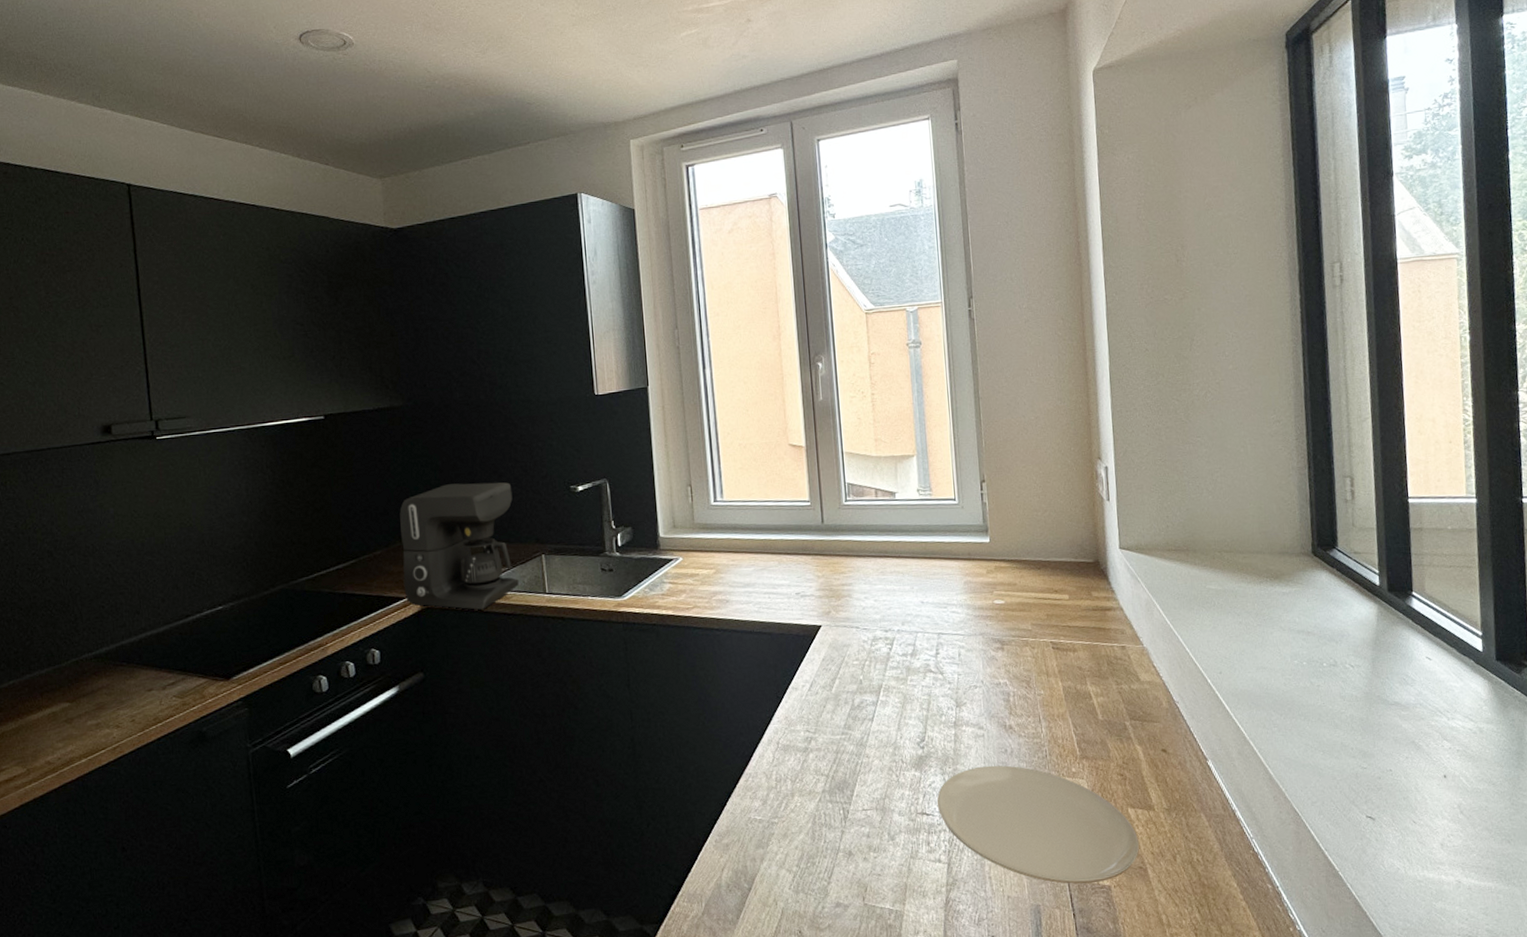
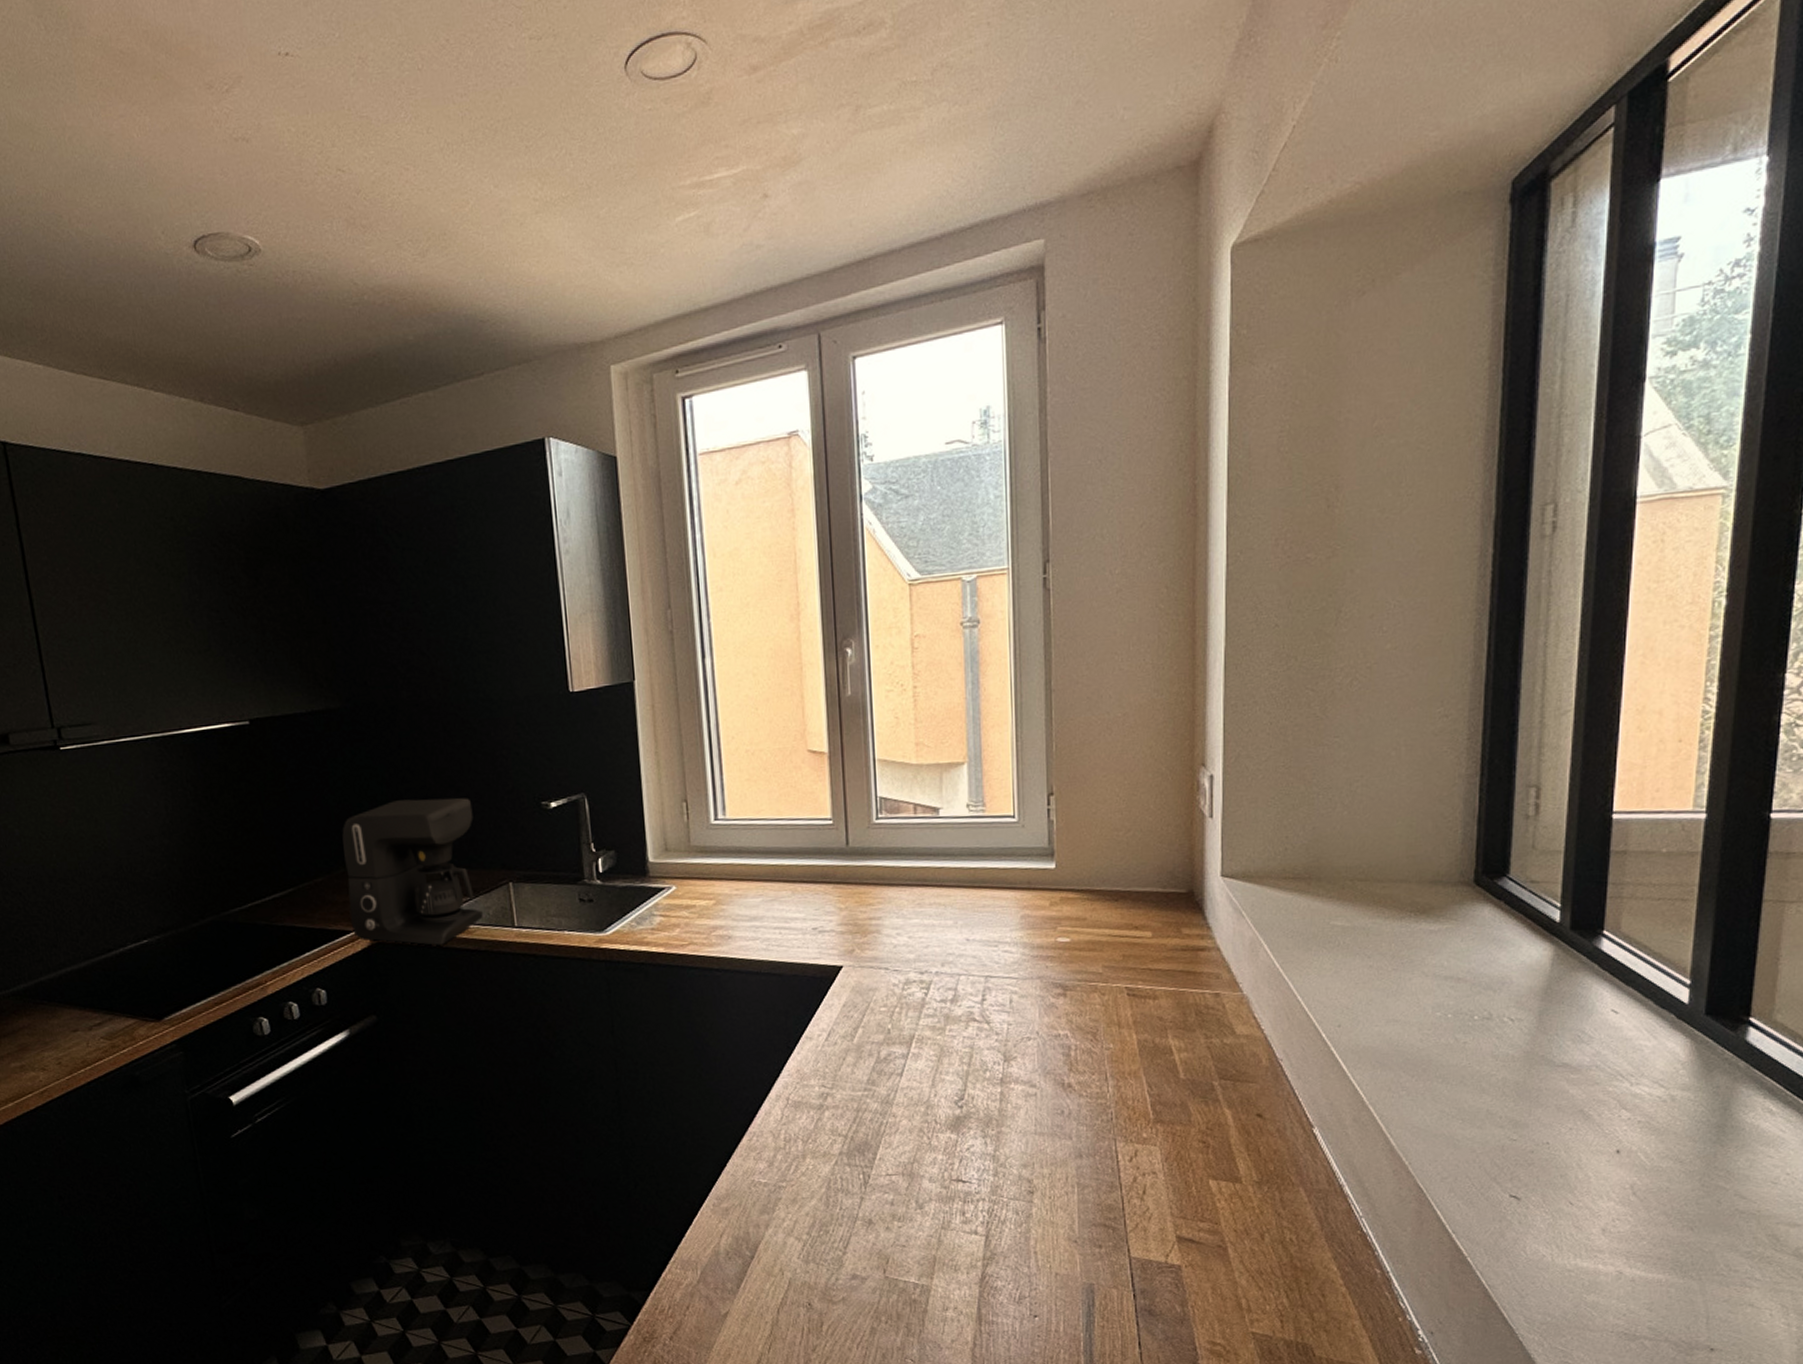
plate: present [937,765,1139,884] -> none [976,1128,1219,1263]

